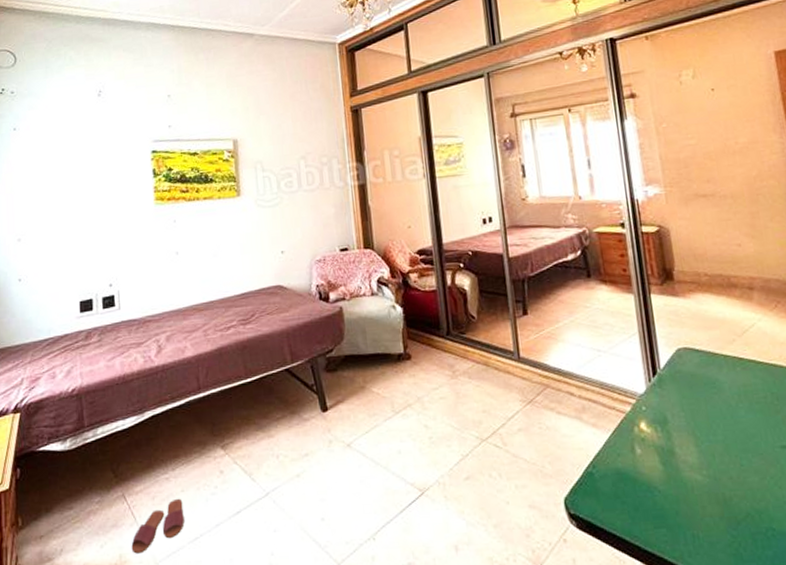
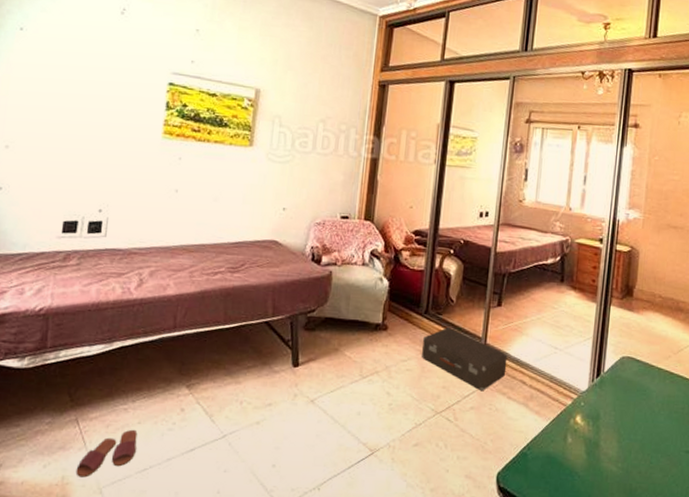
suitcase: none [450,345,549,410] -> present [422,326,508,392]

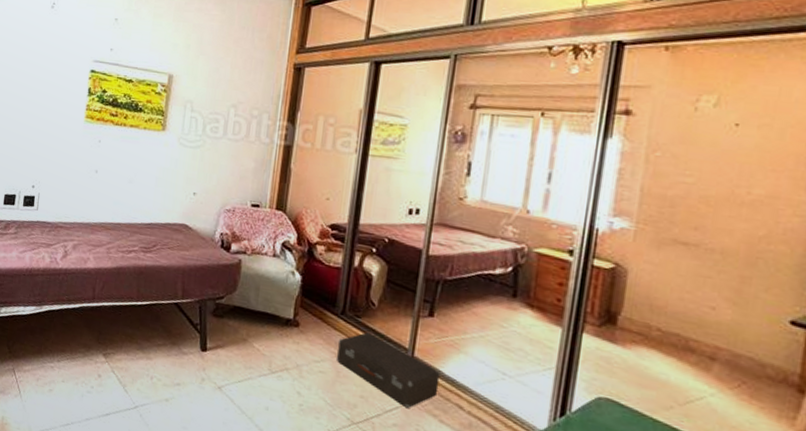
slippers: present [76,429,137,477] -> none [13,386,62,421]

